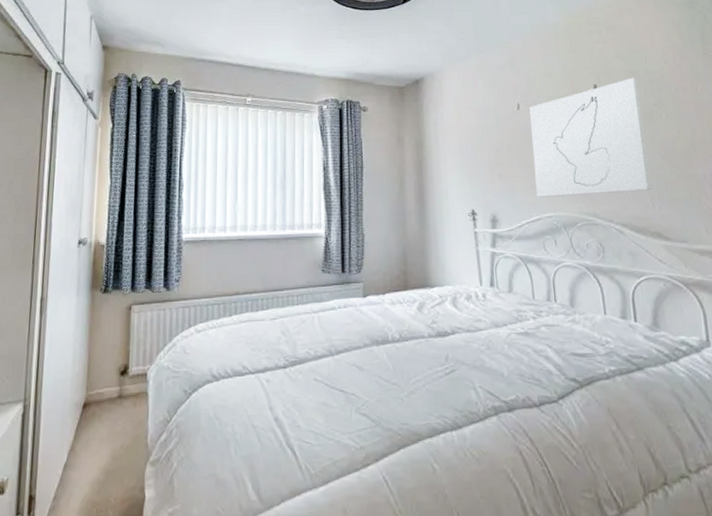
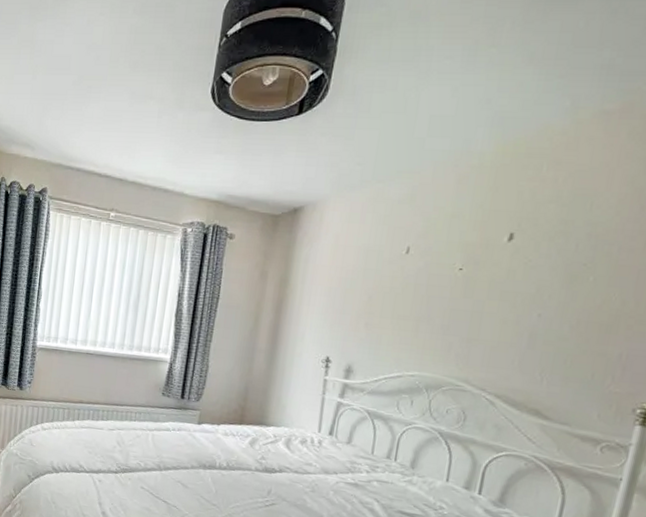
wall art: present [529,77,652,197] -> none [403,228,572,363]

